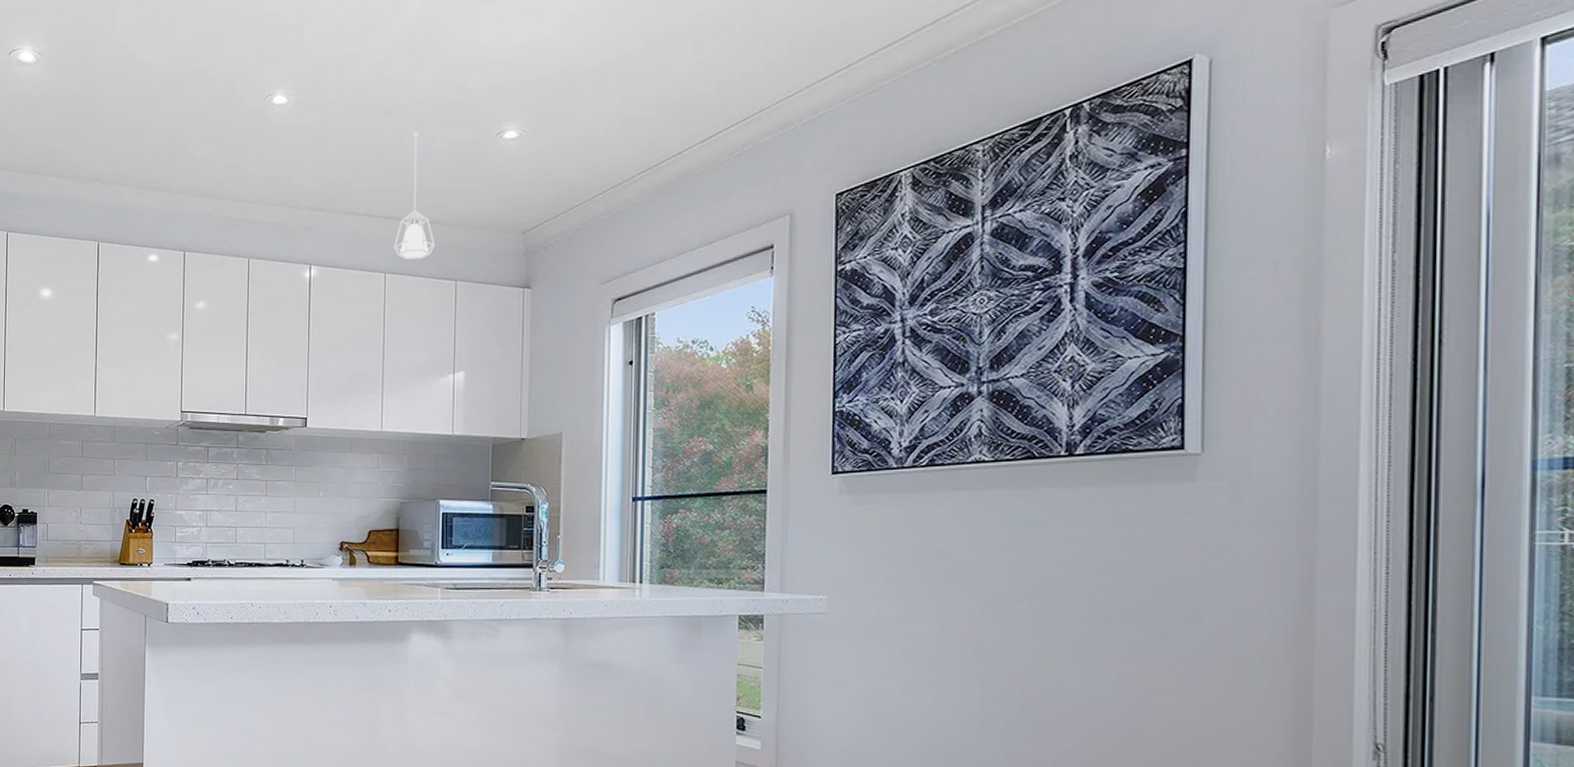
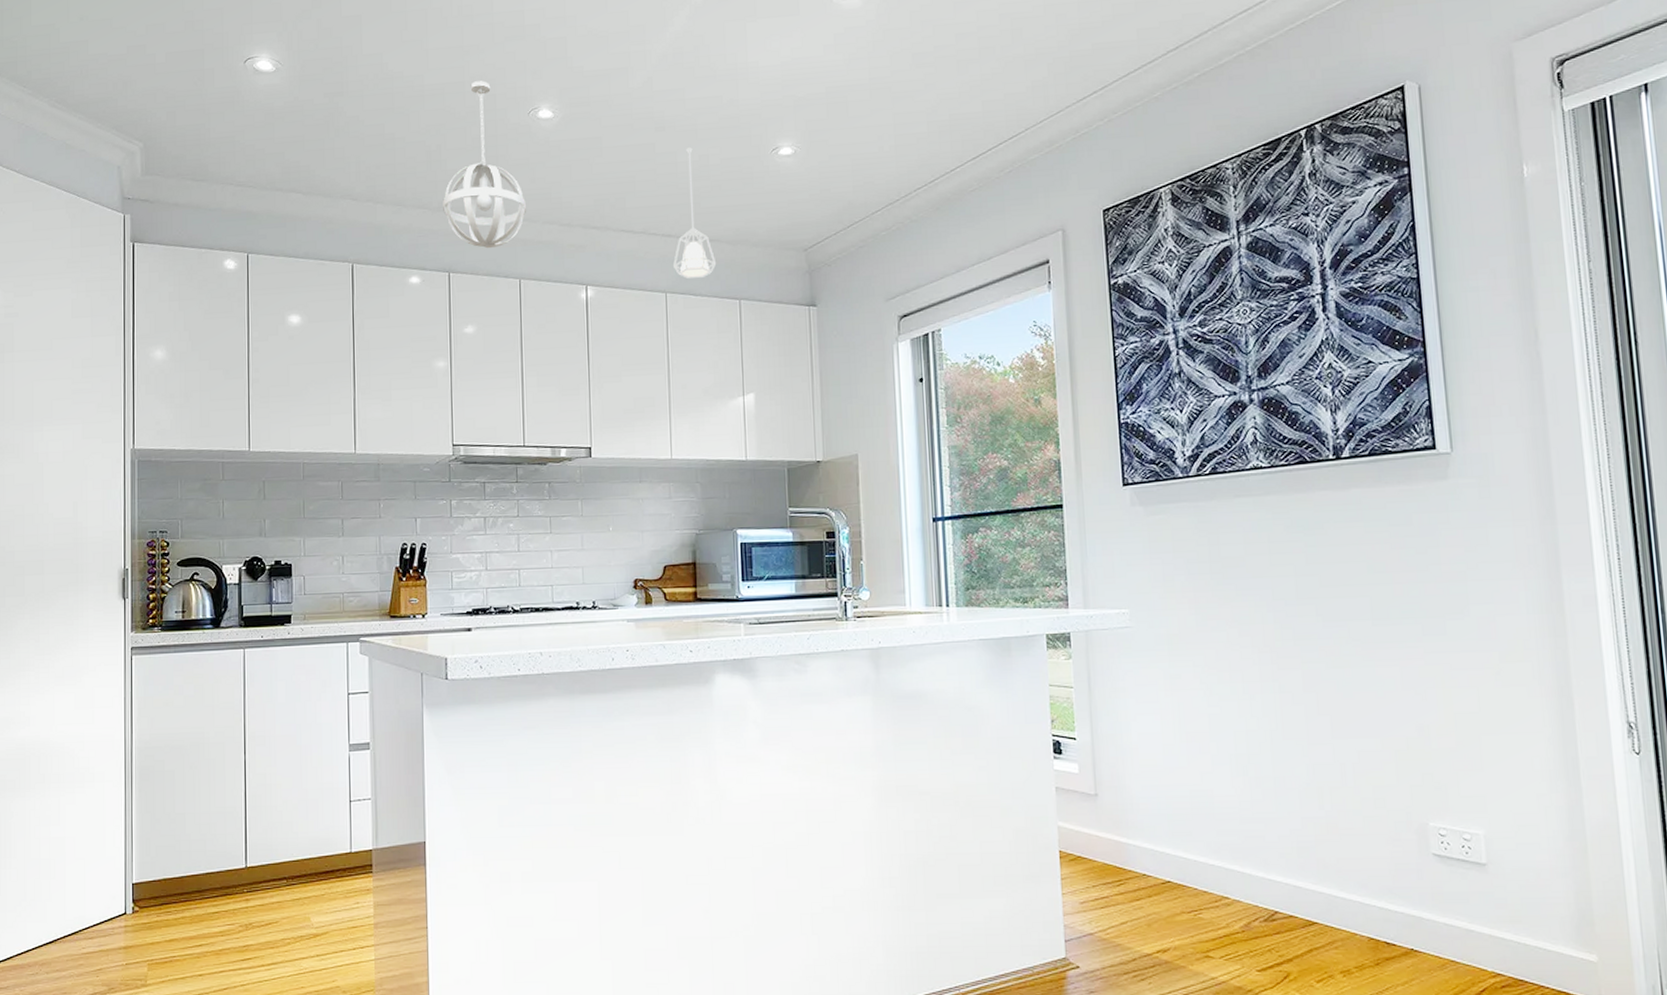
pendant light: none [181,68,258,229] -> present [443,81,526,249]

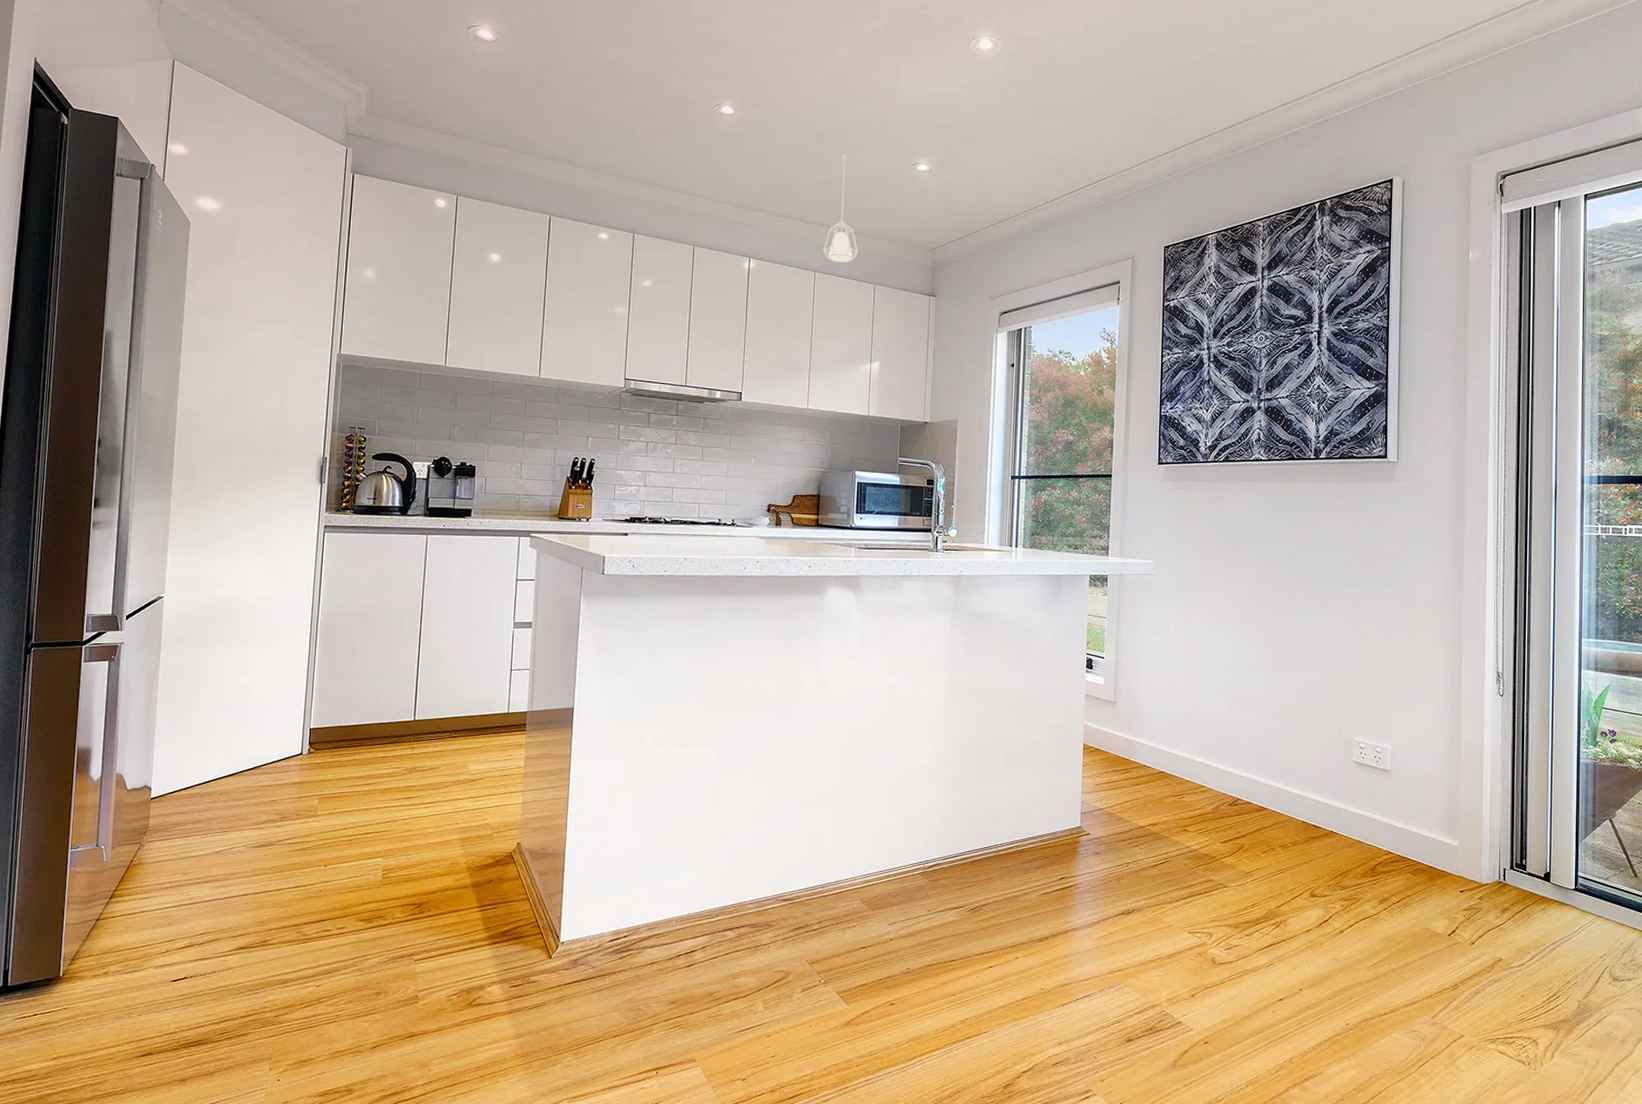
pendant light: present [443,81,526,249] -> none [633,74,704,217]

